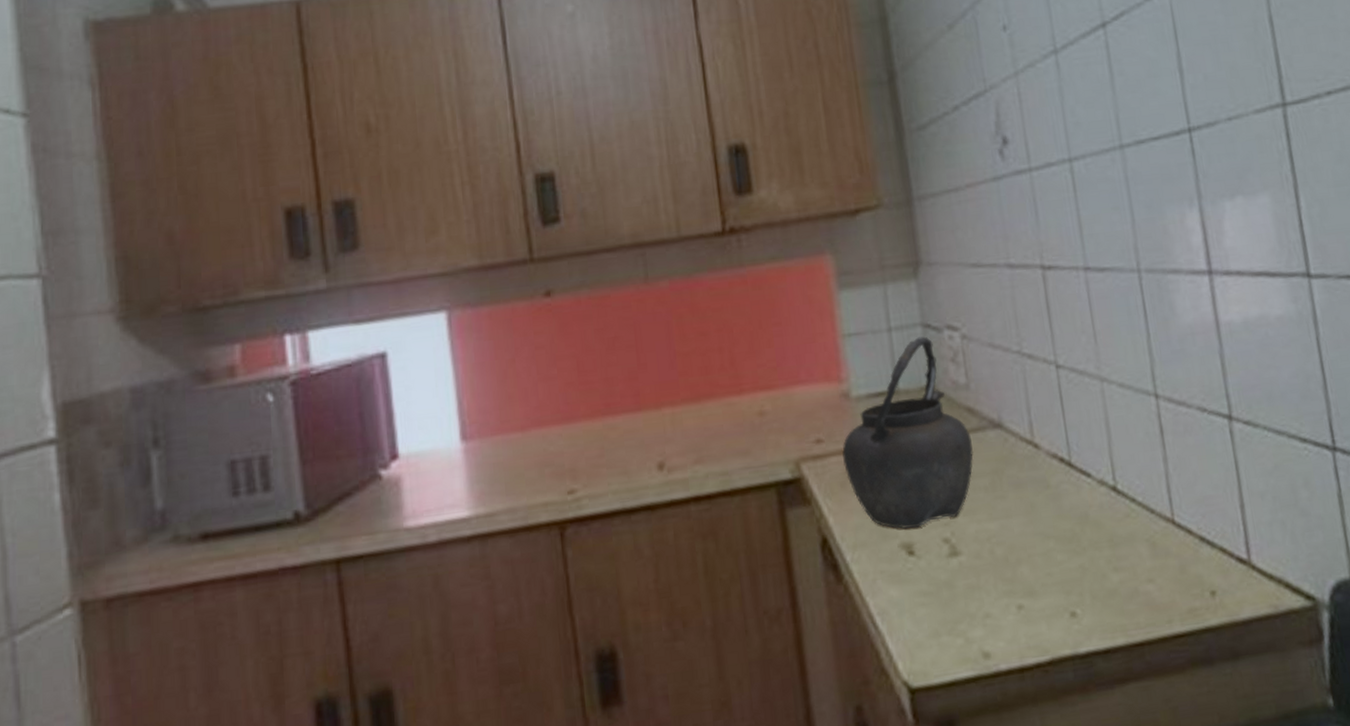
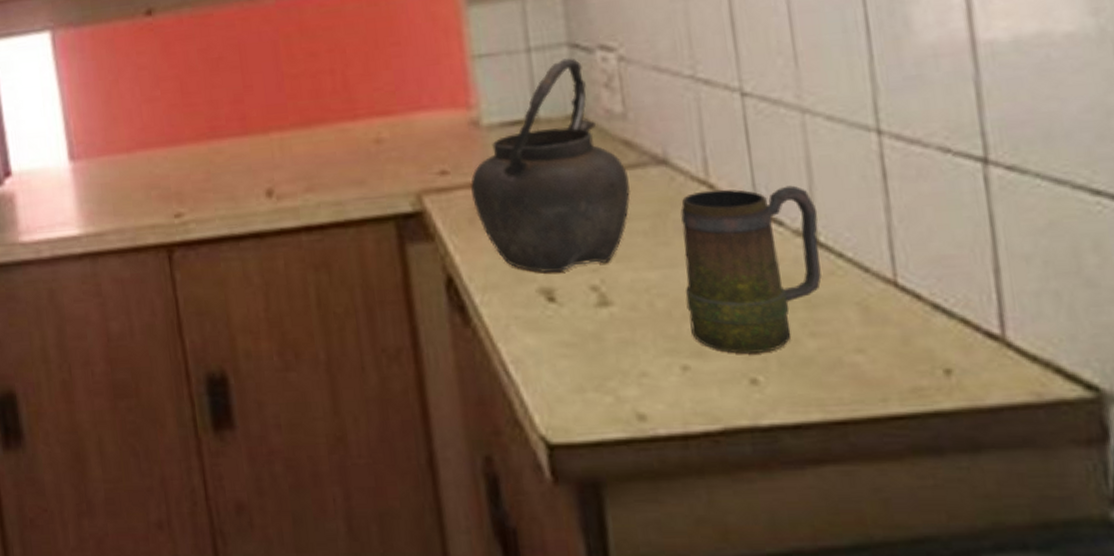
mug: none [1013,442,1121,590] -> present [680,185,822,354]

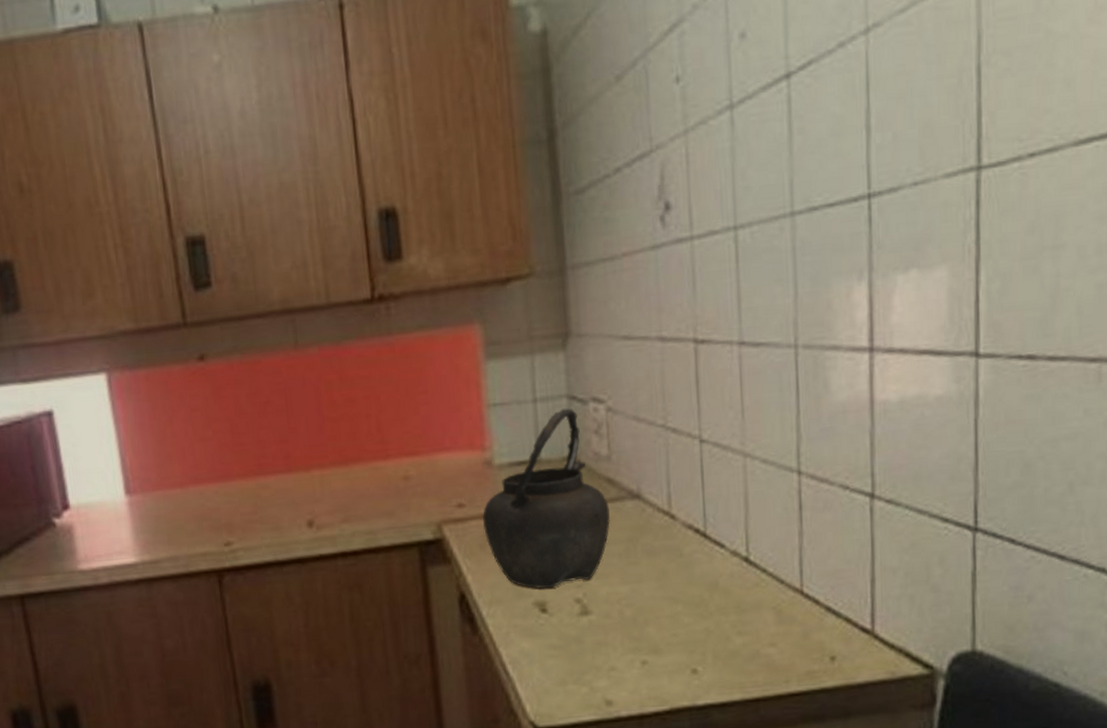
mug: present [680,185,822,354] -> none [648,515,750,650]

